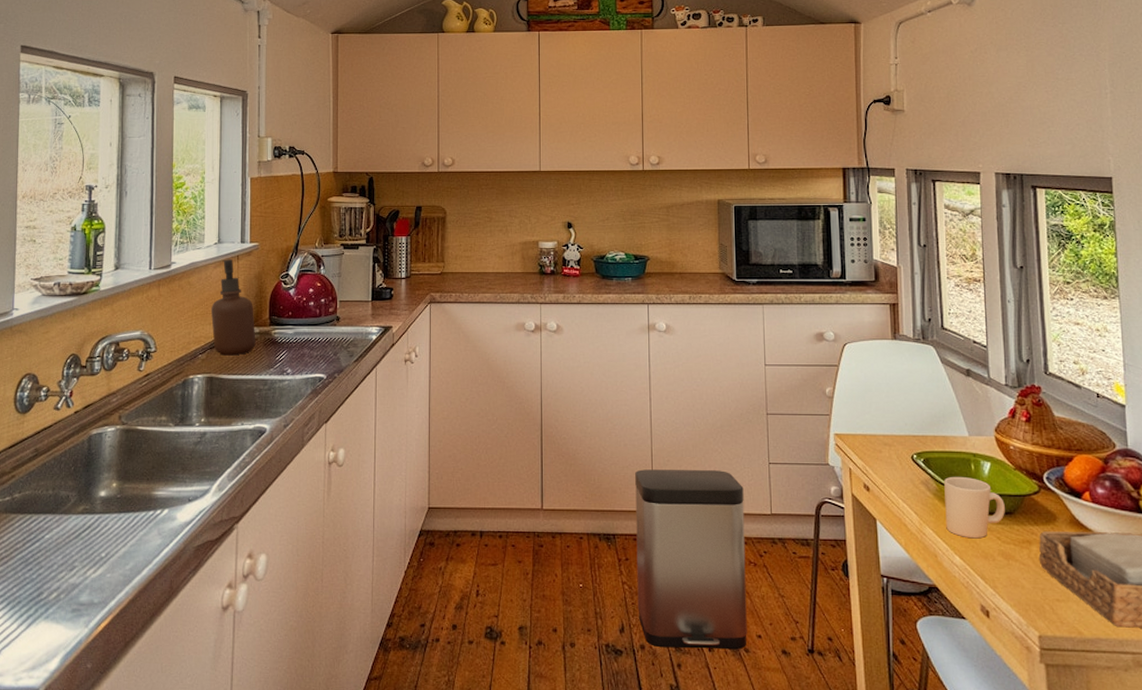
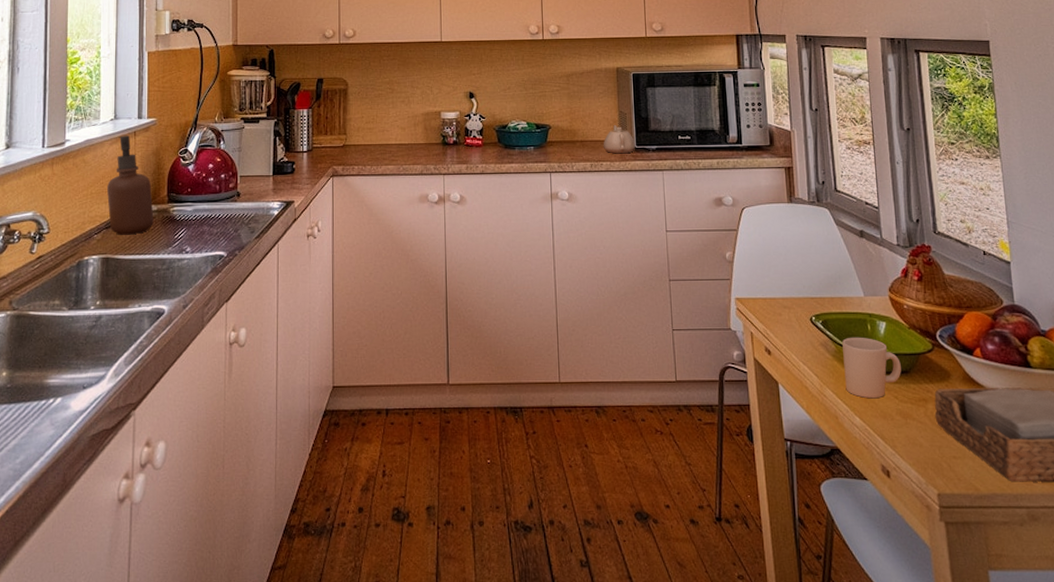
pedal bin: present [635,469,747,649] -> none [541,338,656,521]
teapot: none [702,258,736,287] -> present [603,125,636,154]

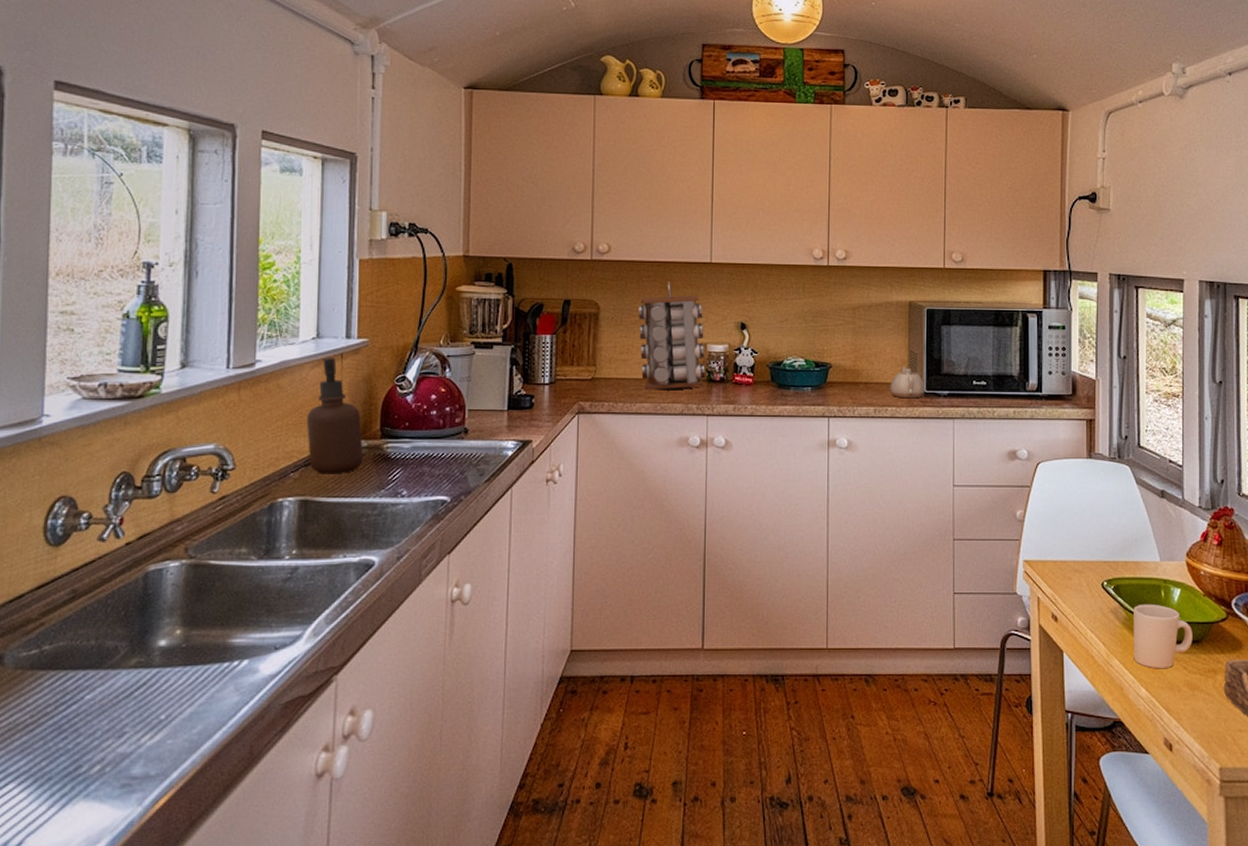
spice rack: none [381,59,441,154] -> present [638,281,706,391]

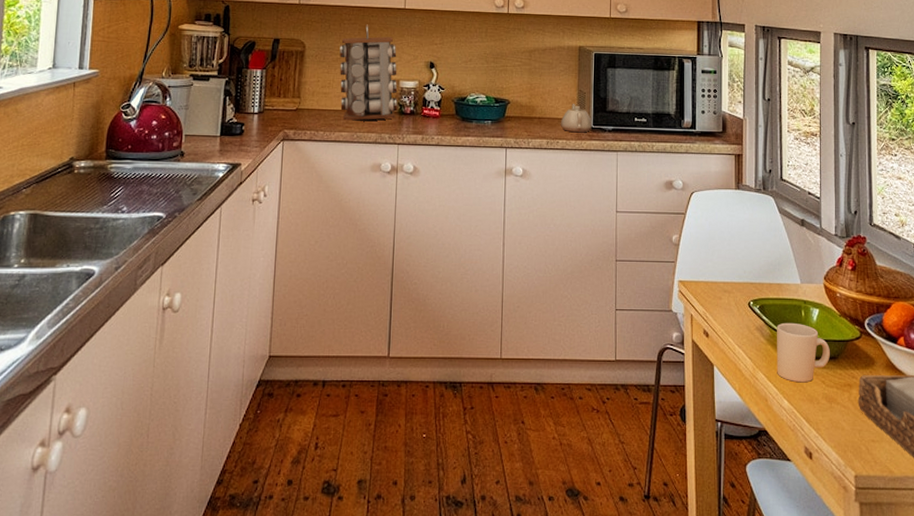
soap dispenser: present [306,358,364,474] -> none [39,86,90,191]

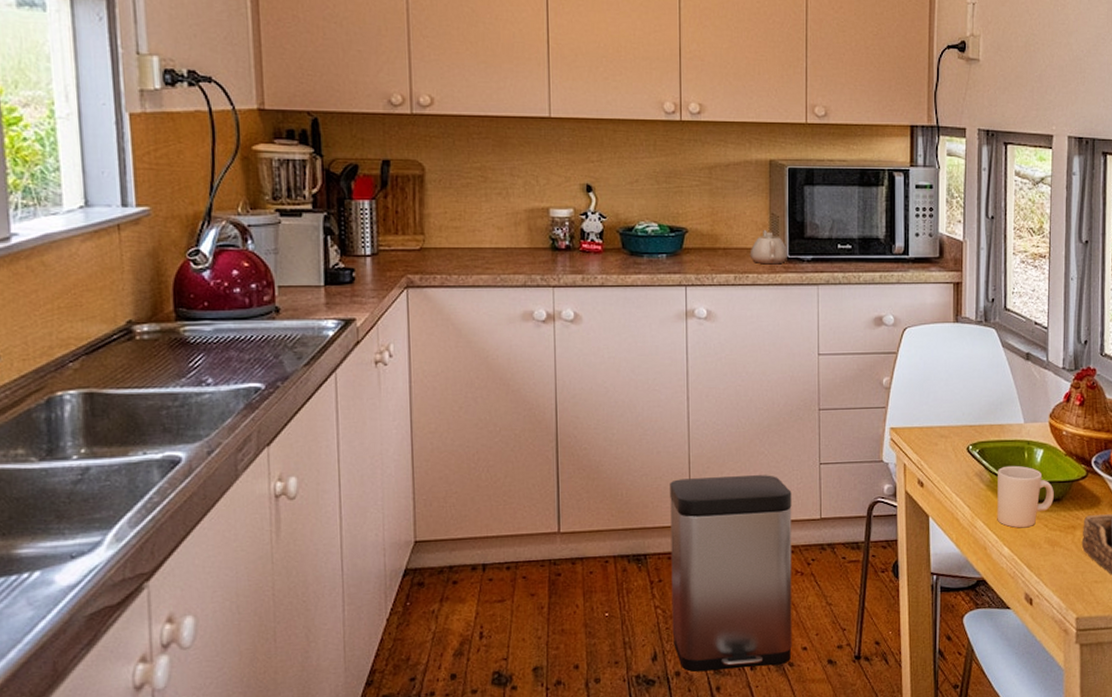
spice rack: present [339,24,398,121] -> none [470,138,550,261]
pedal bin: none [480,316,590,497] -> present [670,475,792,672]

